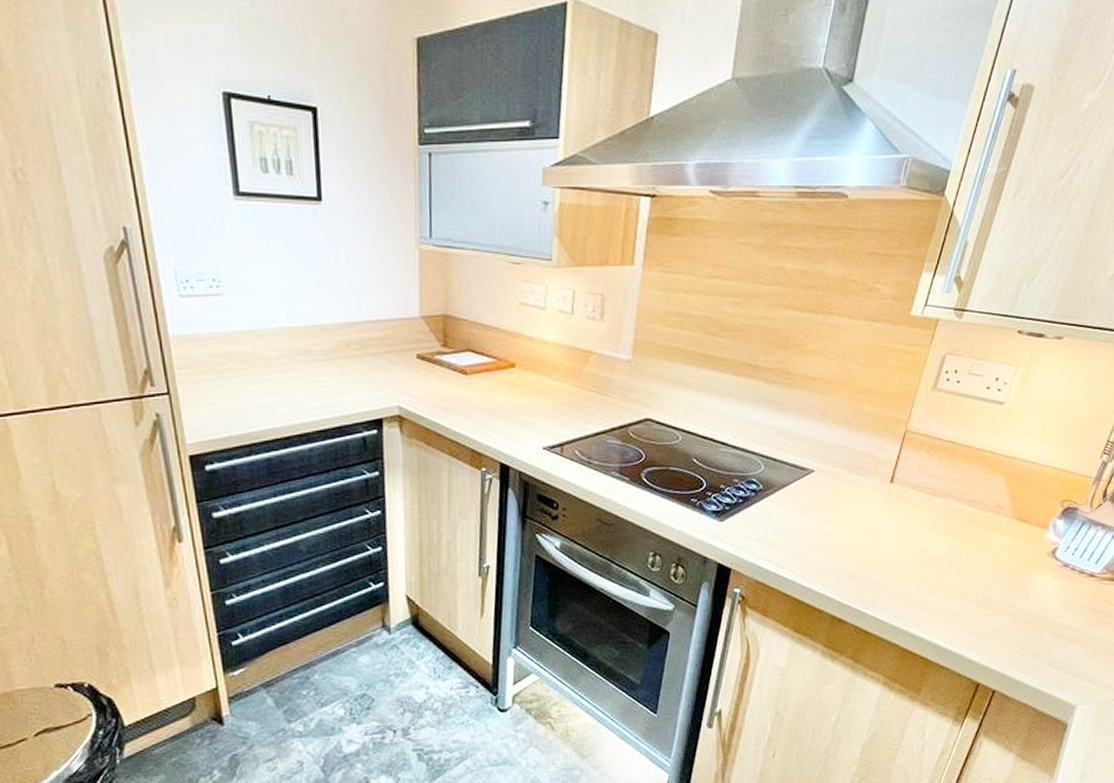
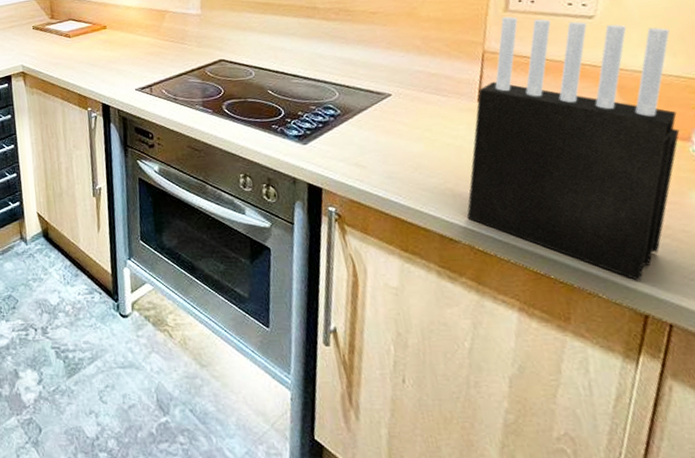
knife block: none [857,395,1058,655] -> present [467,16,680,281]

